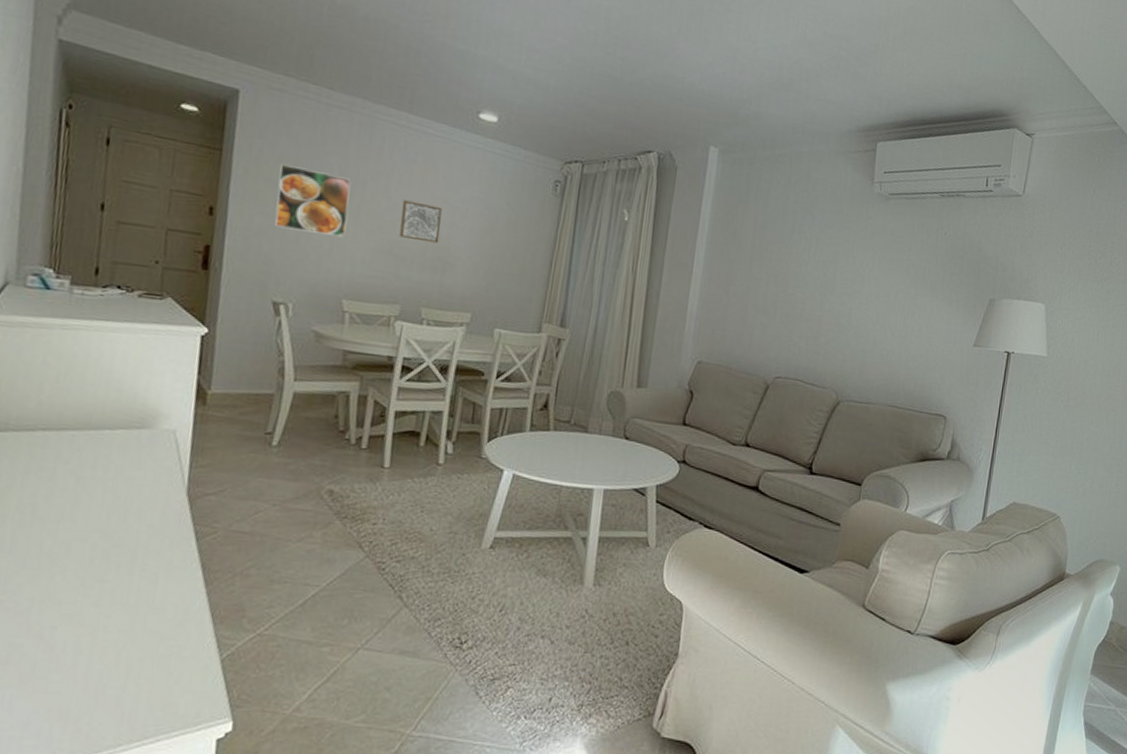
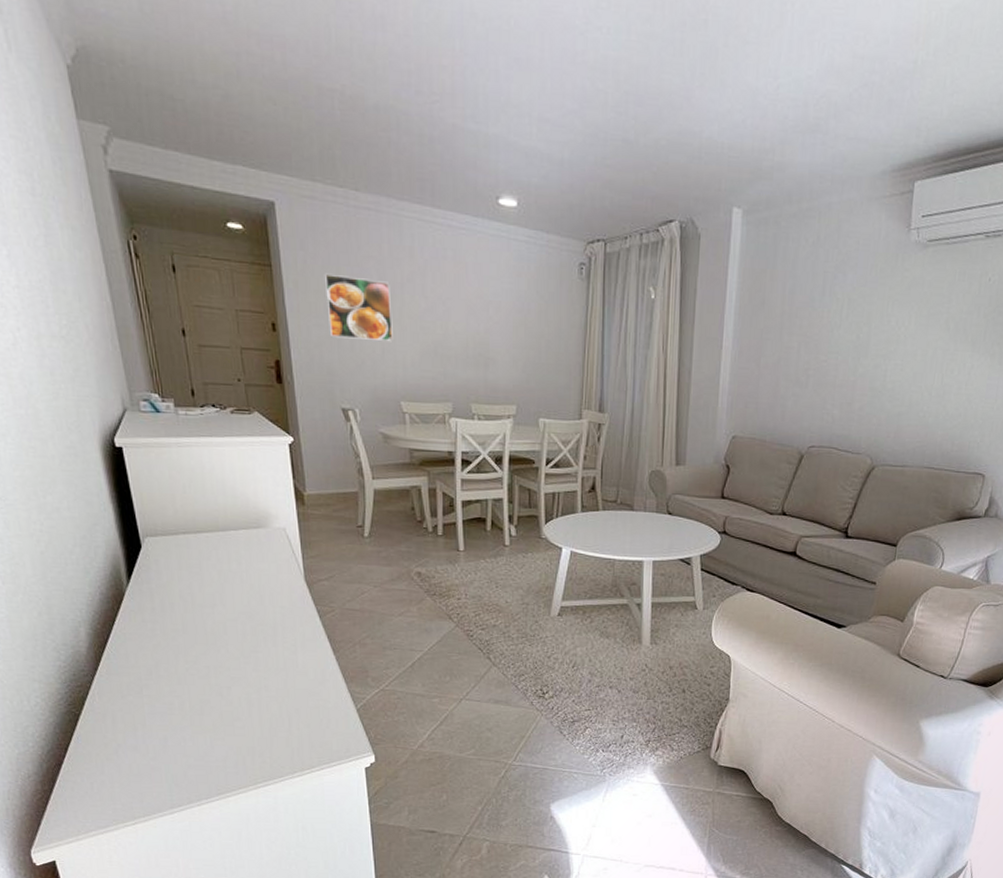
wall art: present [399,200,442,244] -> none [439,298,478,340]

